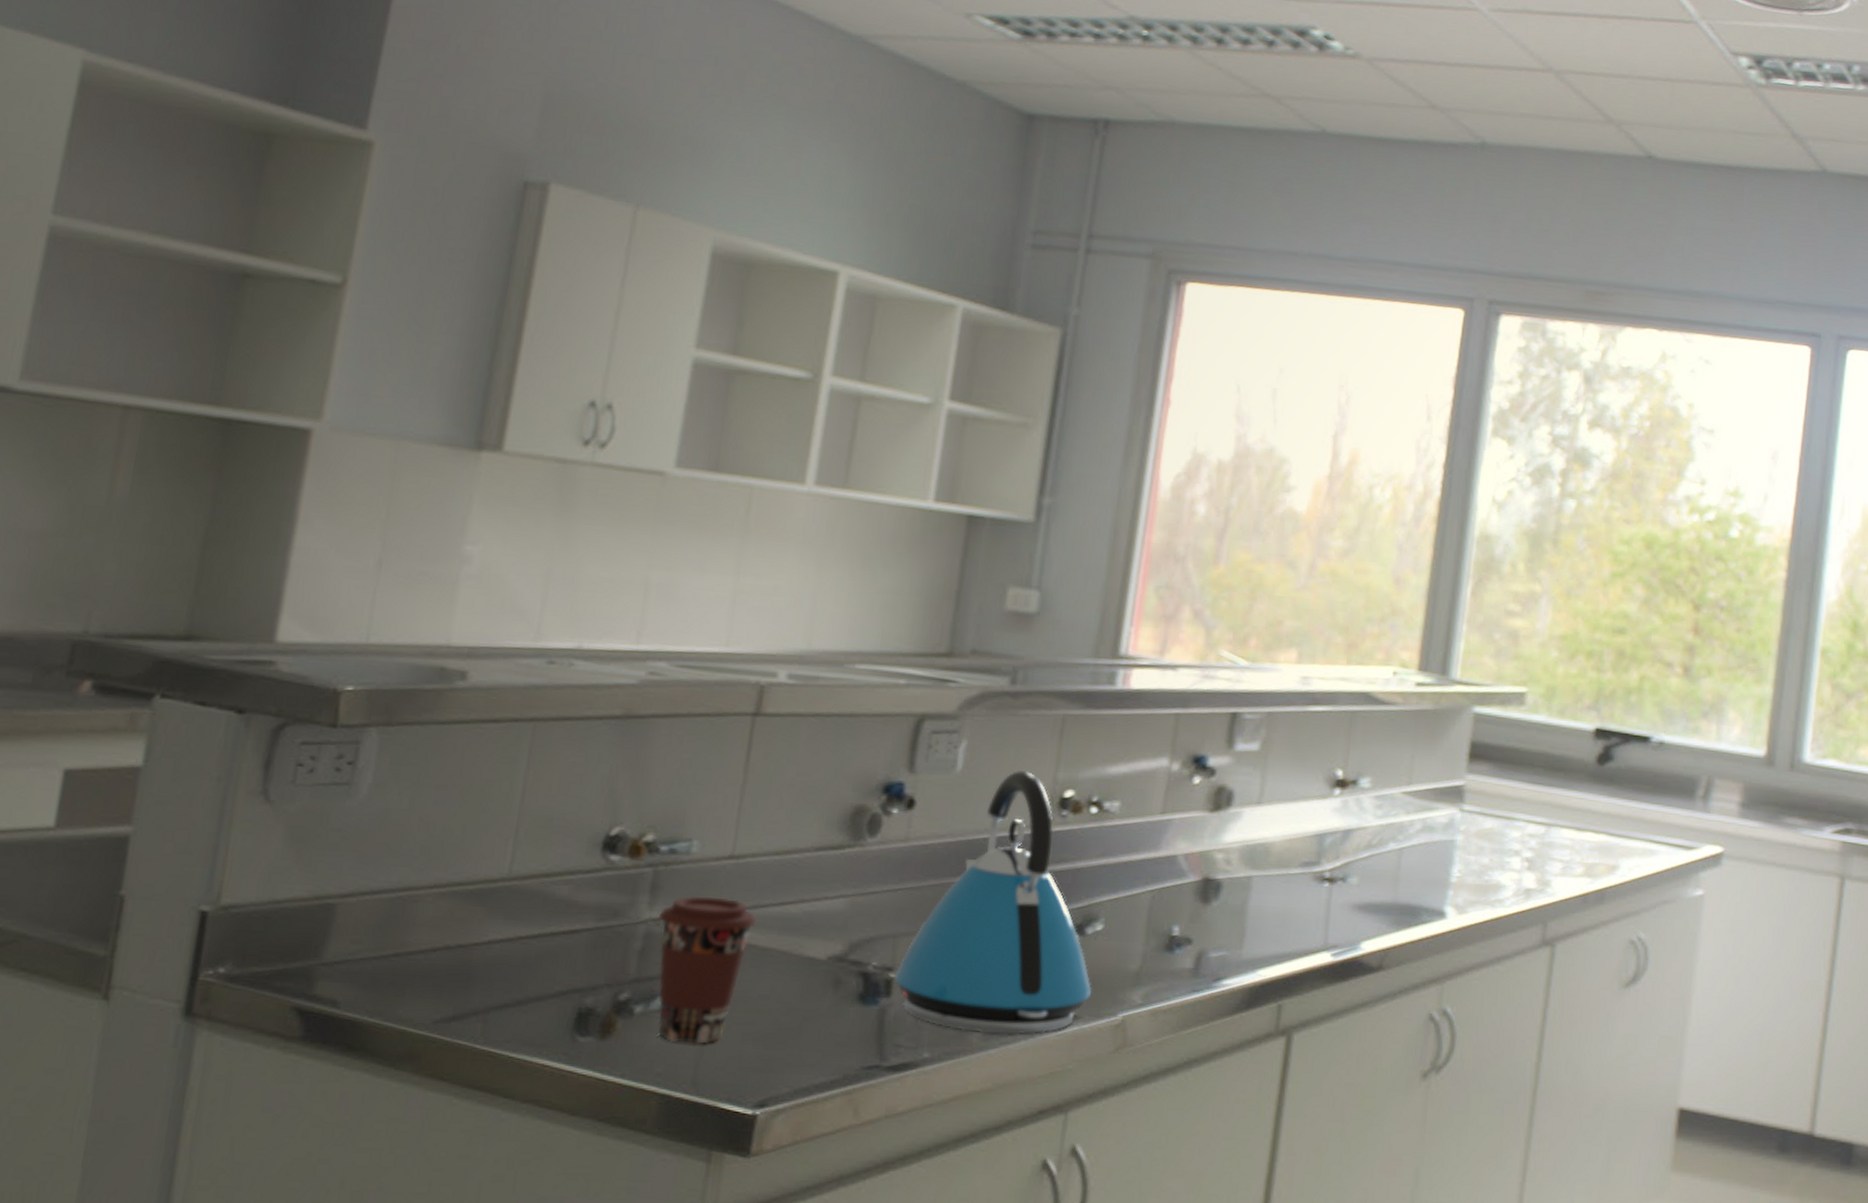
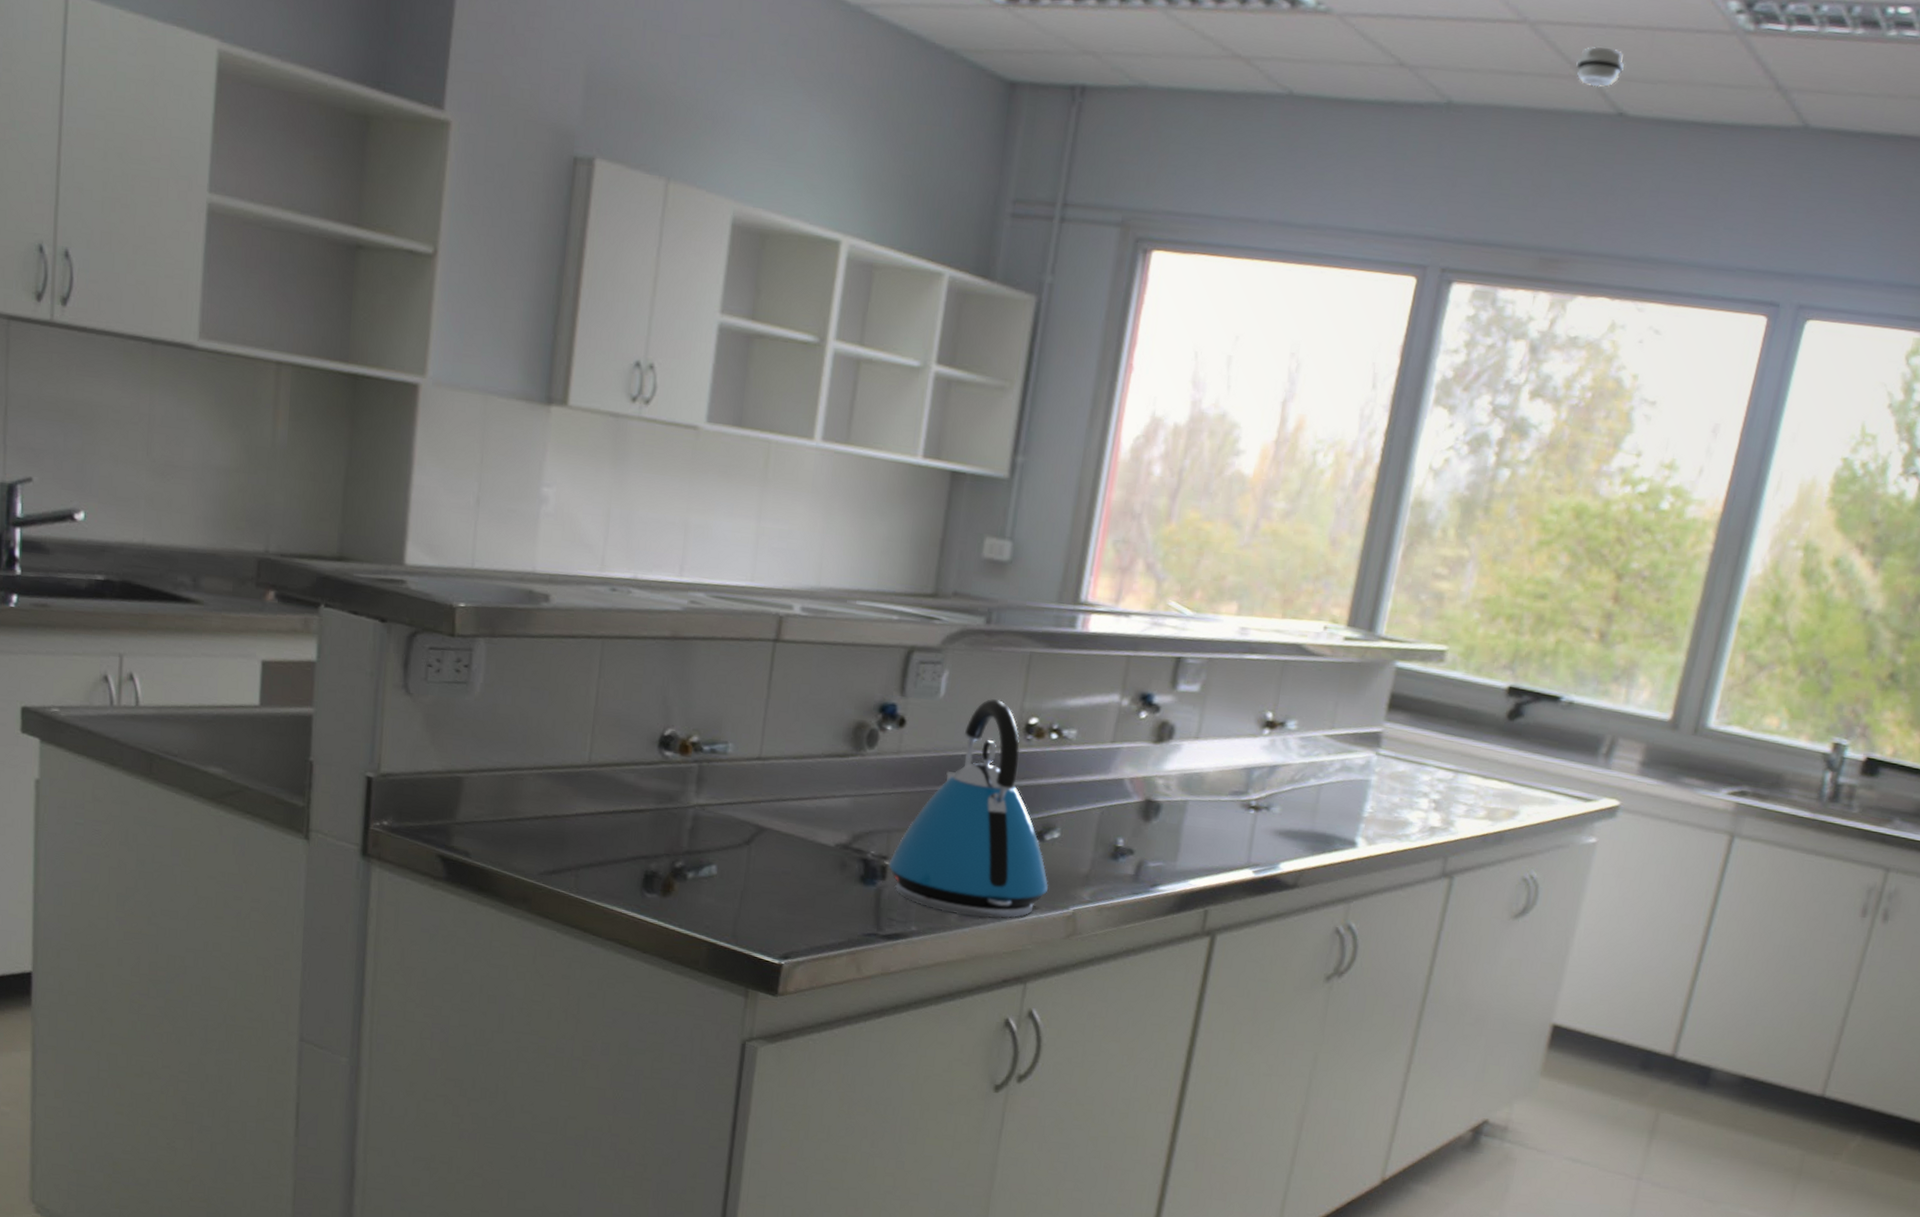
coffee cup: present [658,895,757,1044] -> none [703,788,780,907]
smoke detector: none [1603,94,1648,132] -> present [1576,46,1624,87]

